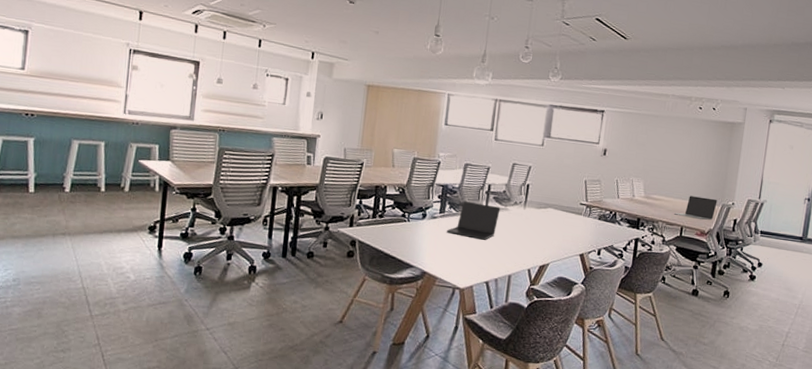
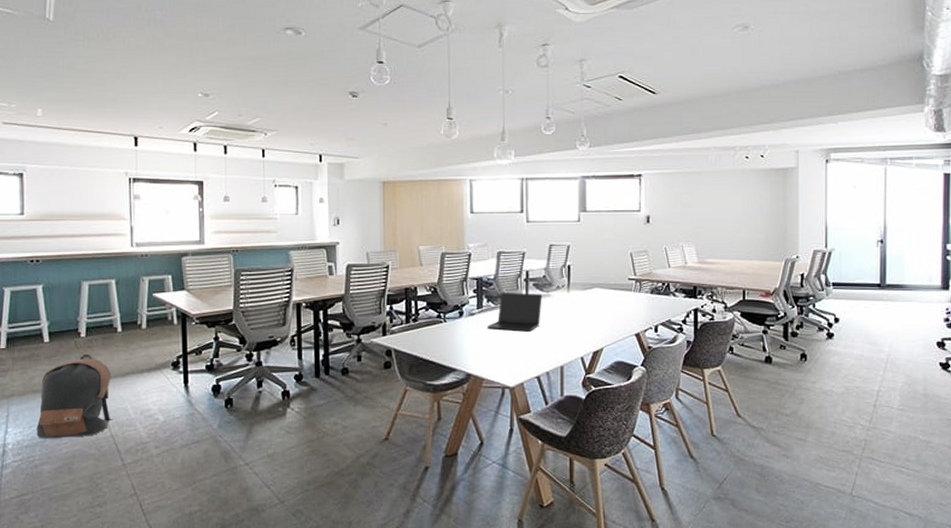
backpack: none [11,207,90,285] -> present [36,353,113,438]
laptop: present [674,195,718,221] -> none [734,254,780,280]

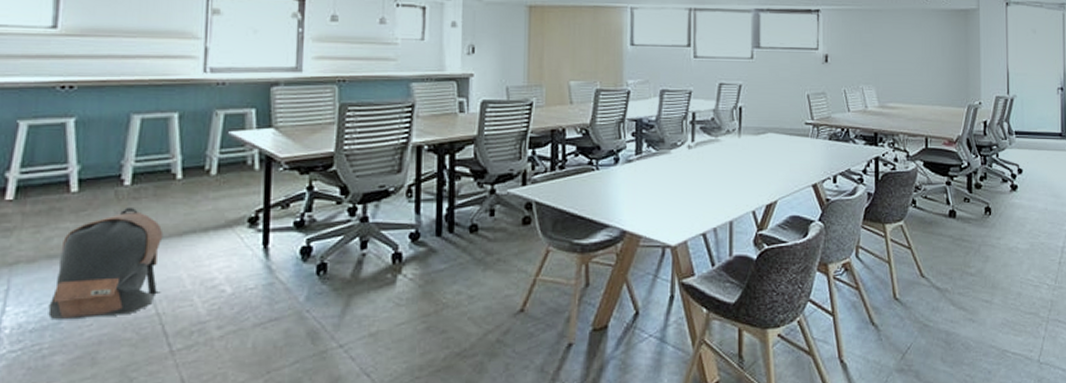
laptop: present [487,292,542,332] -> none [646,136,710,182]

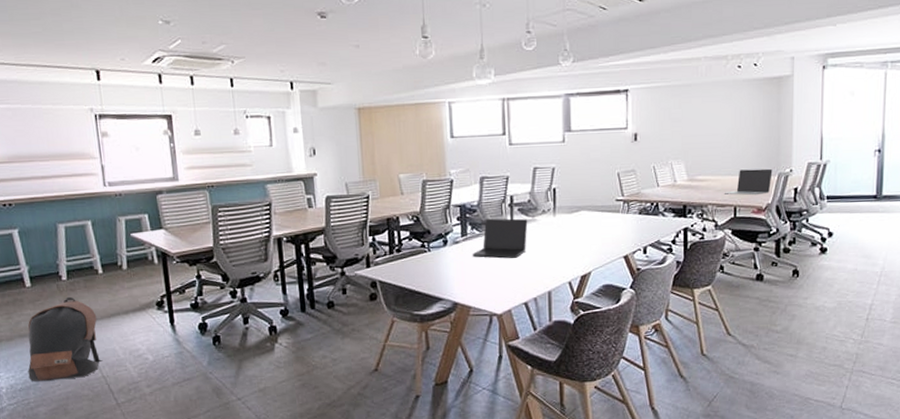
laptop: none [646,136,710,182] -> present [472,218,528,258]
laptop: none [916,99,962,127] -> present [725,168,773,196]

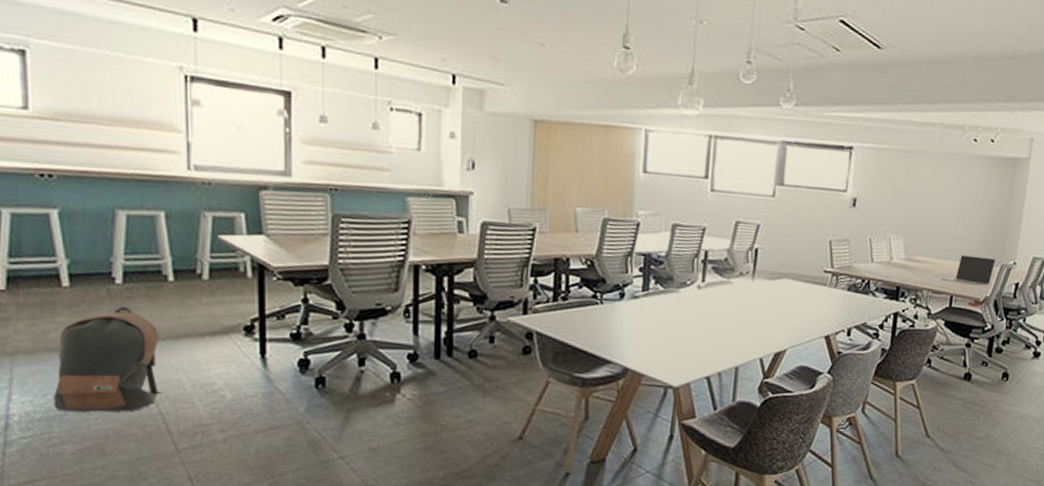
laptop: present [472,218,528,258] -> none [652,273,722,324]

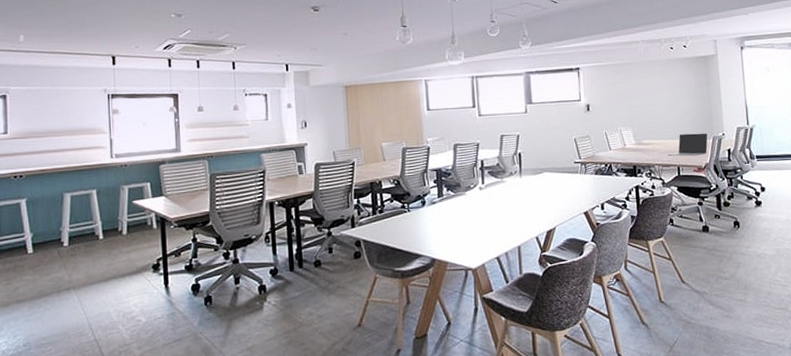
backpack: present [53,305,162,412] -> none [21,261,96,347]

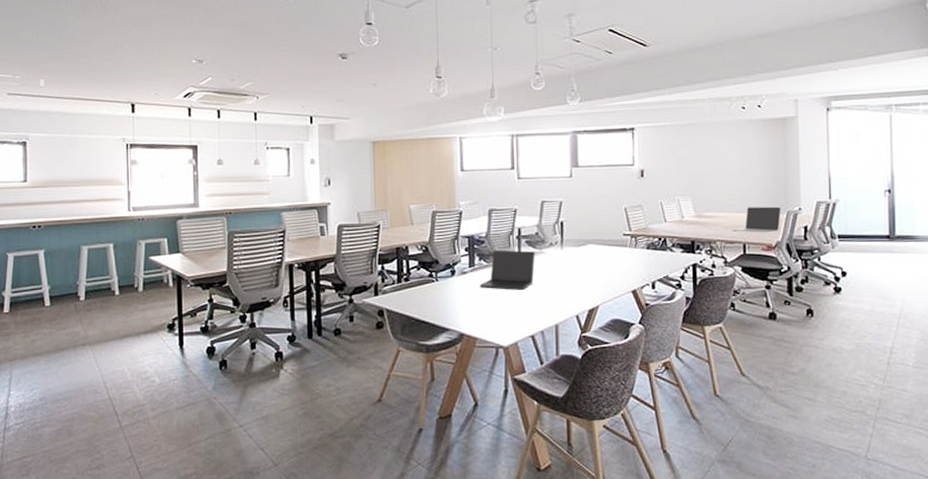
laptop: none [448,180,497,216] -> present [479,250,535,290]

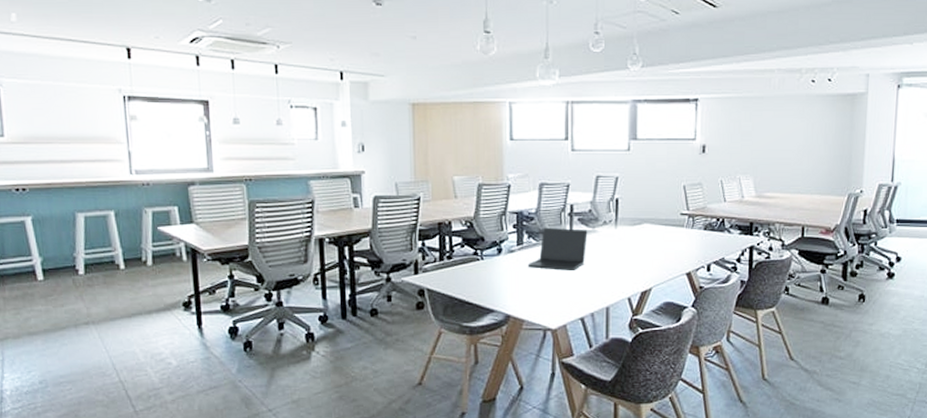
laptop: present [733,206,781,233] -> none [793,188,843,216]

